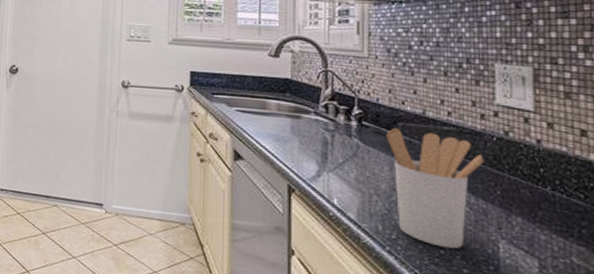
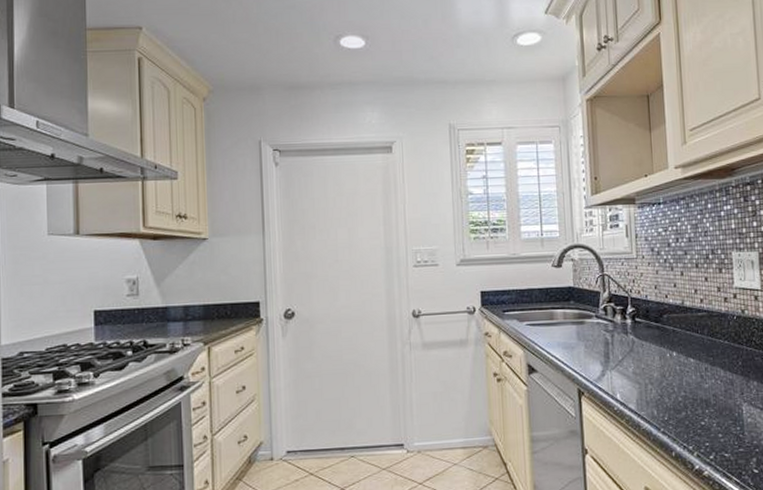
utensil holder: present [386,128,484,249] -> none [655,320,729,420]

